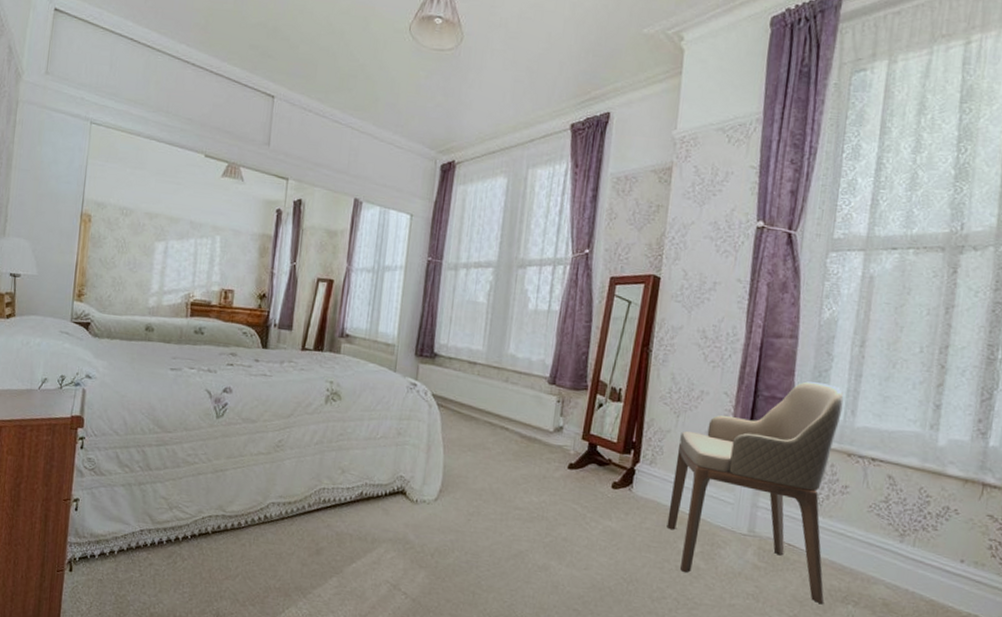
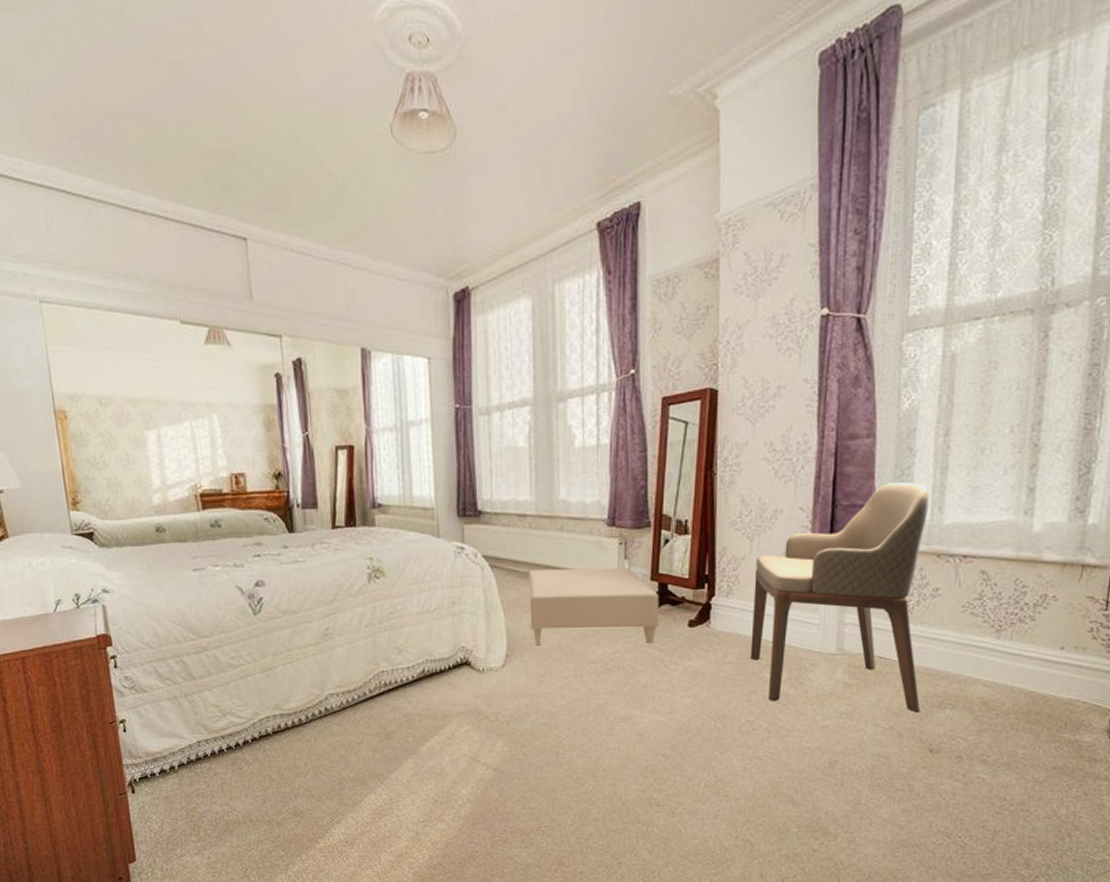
ottoman: none [466,414,588,499] -> present [529,567,659,646]

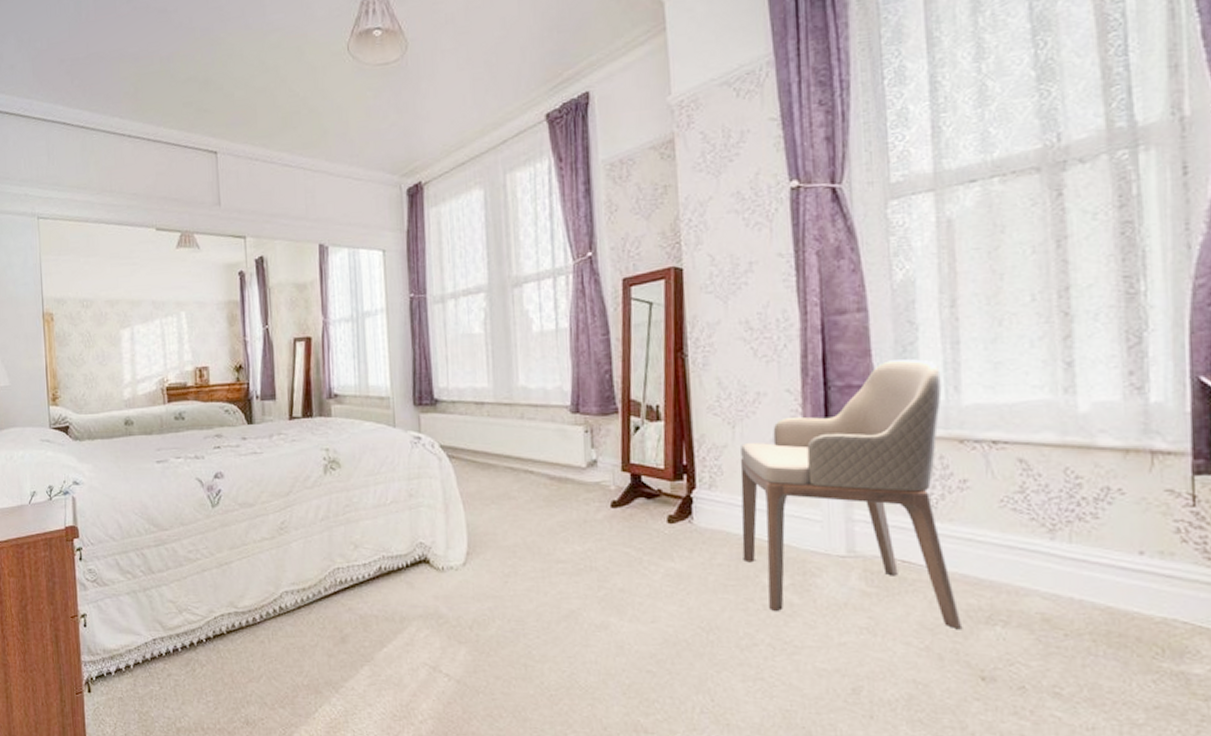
ottoman: present [529,567,659,646] -> none [489,457,634,543]

